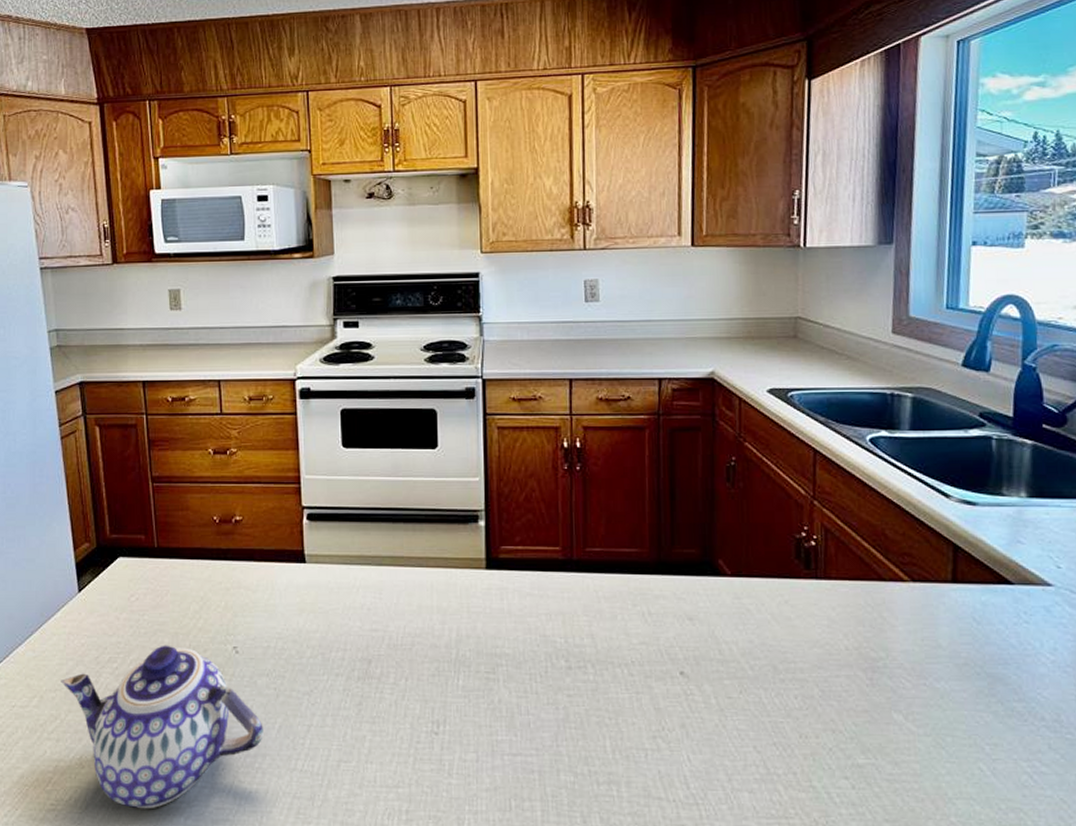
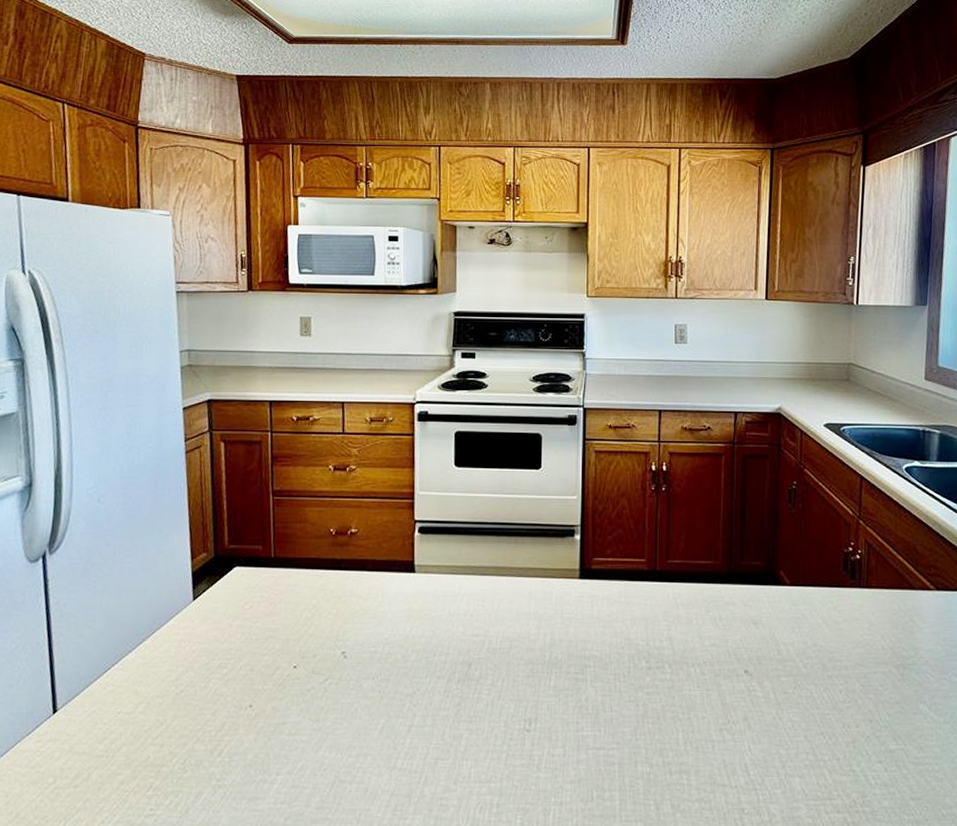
teapot: present [61,645,264,809] -> none [169,650,367,811]

